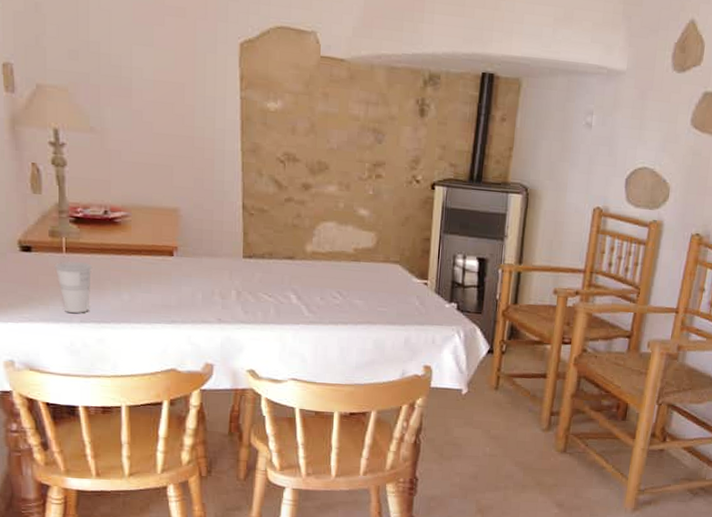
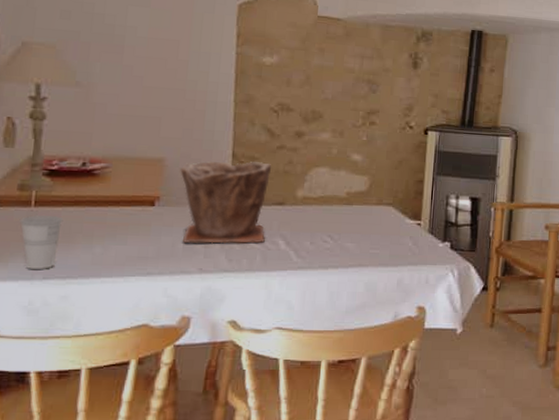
plant pot: none [194,212,281,296] -> present [180,161,272,244]

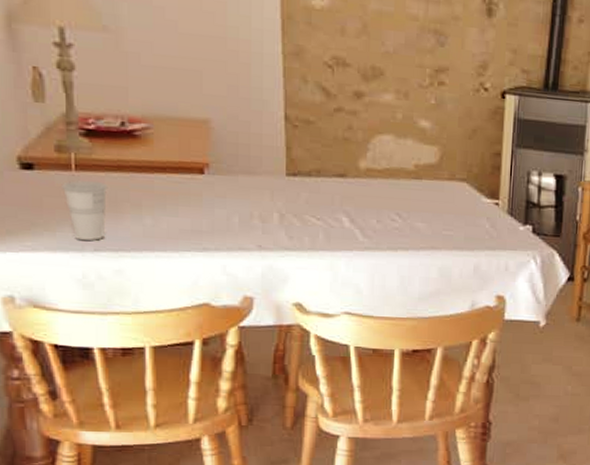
plant pot: present [180,161,272,244] -> none [228,123,330,219]

